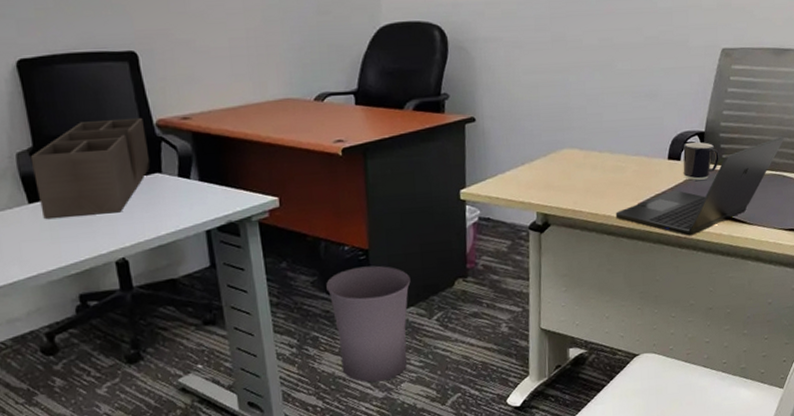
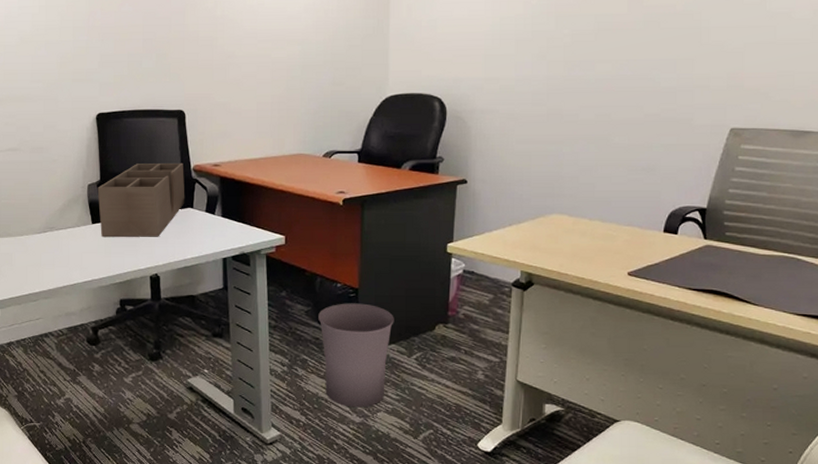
laptop: present [615,136,785,236] -> none [603,219,801,309]
mug: present [683,141,719,181] -> none [680,217,722,256]

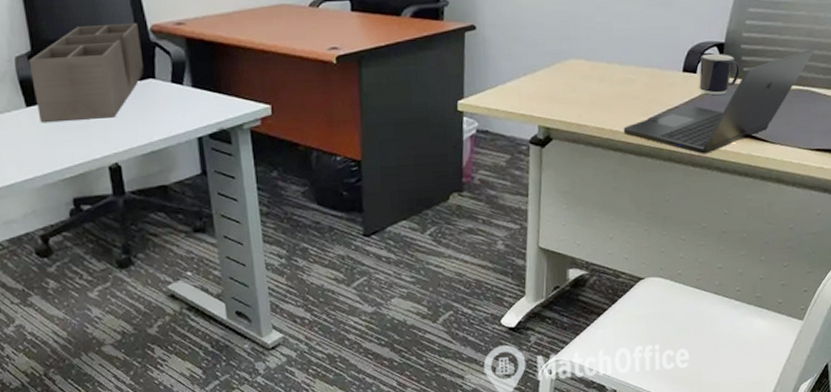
waste bin: present [318,303,394,408] -> none [317,177,404,297]
laptop: none [603,219,801,309] -> present [623,48,815,154]
mug: none [680,217,722,256] -> present [699,53,740,96]

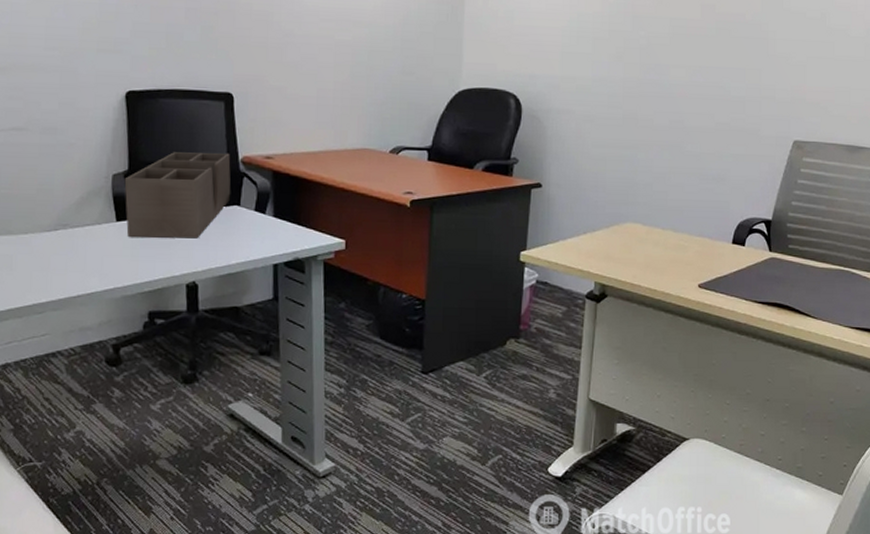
laptop: present [623,48,815,154] -> none [674,233,855,323]
mug: present [699,53,740,96] -> none [747,228,785,269]

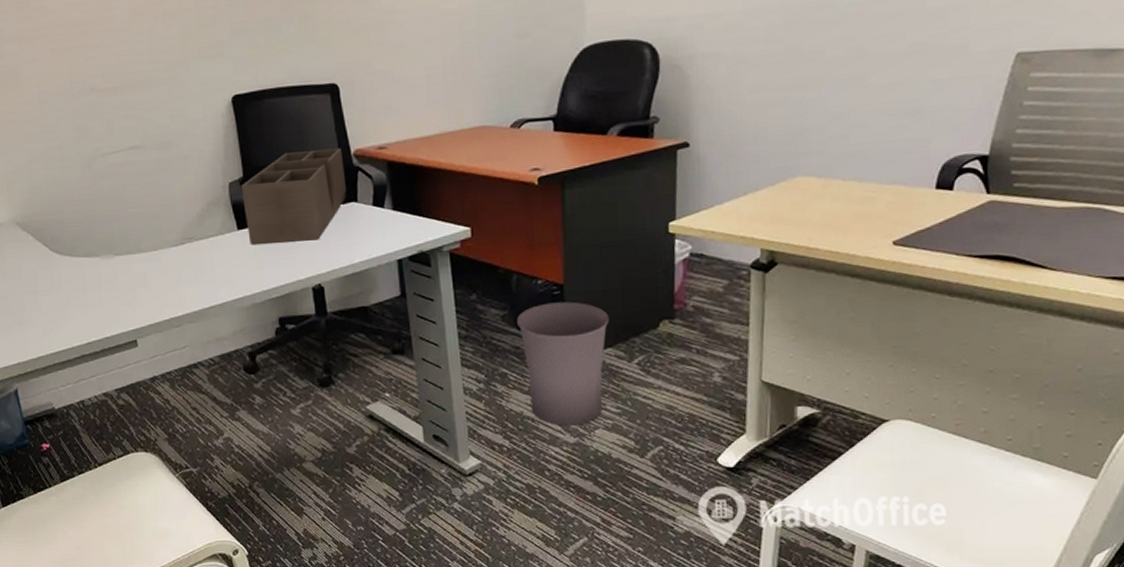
waste bin: none [381,316,463,433] -> present [517,301,609,426]

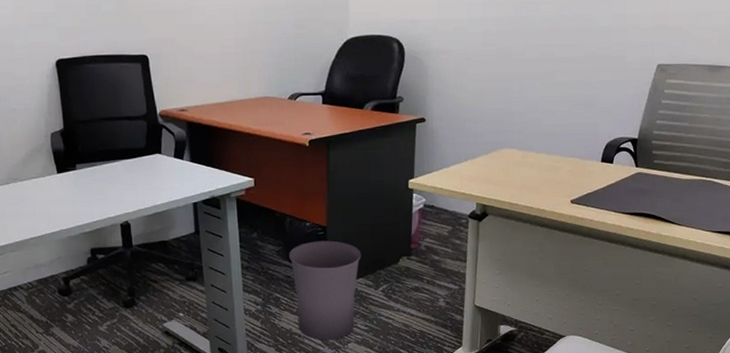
desk organizer: present [240,147,348,244] -> none [61,108,153,186]

